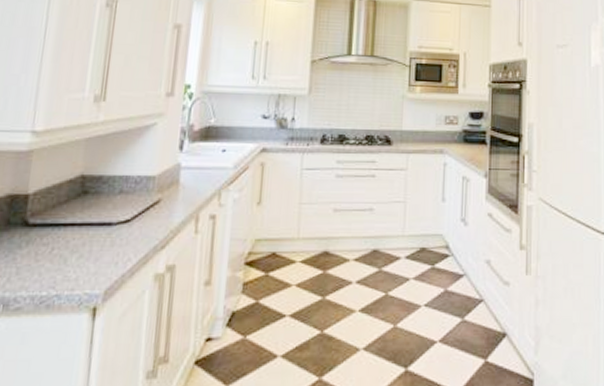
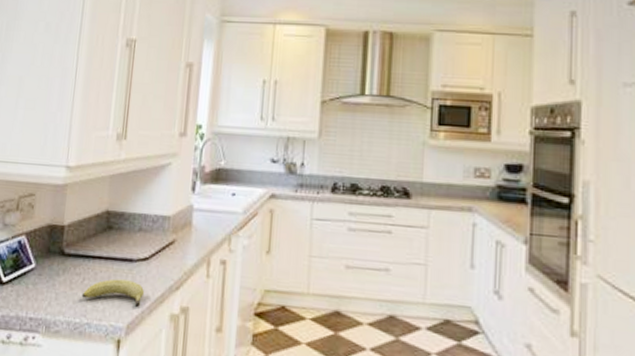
fruit: none [49,245,125,272] -> present [81,279,144,308]

